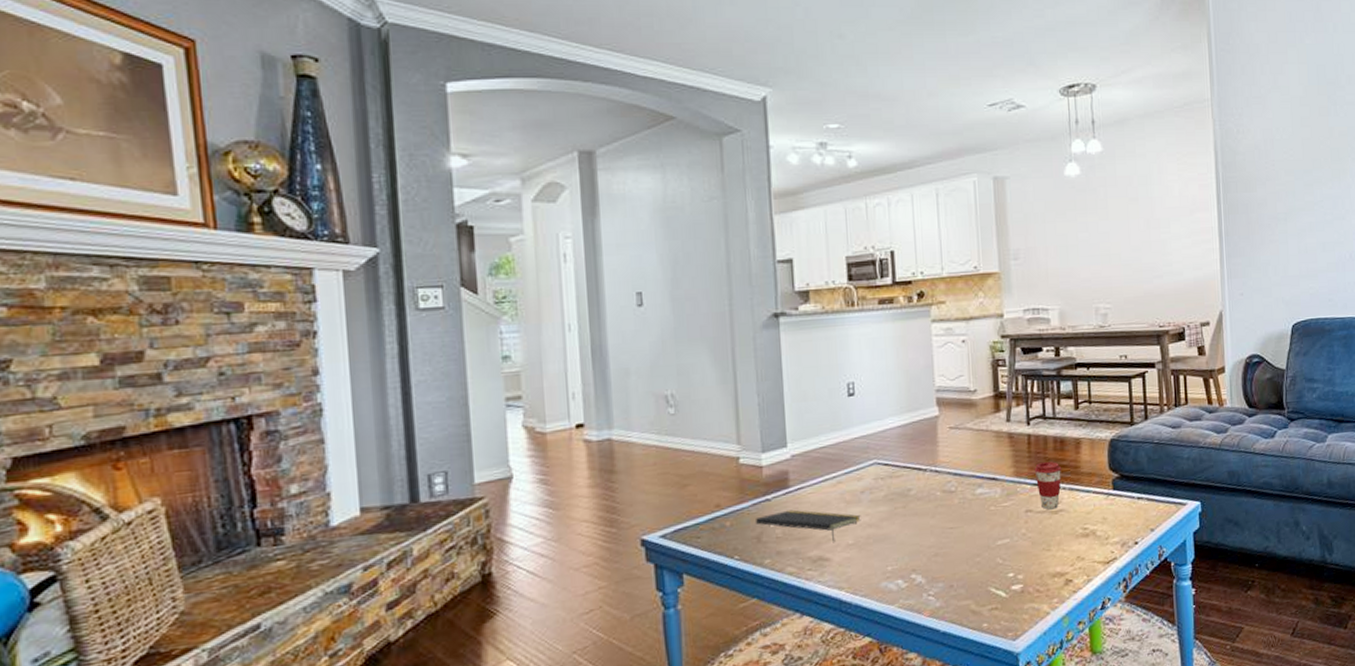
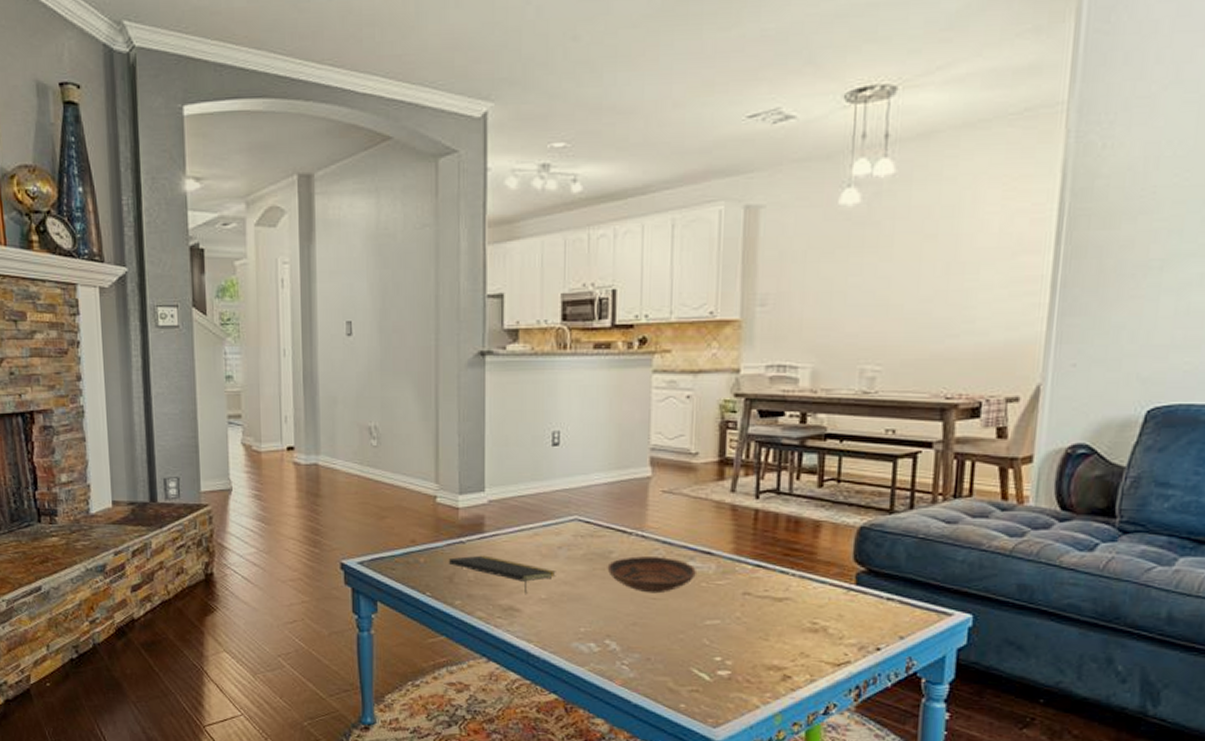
bowl: none [907,488,985,524] -> present [607,556,696,594]
coffee cup: present [1034,461,1062,510] -> none [758,541,794,596]

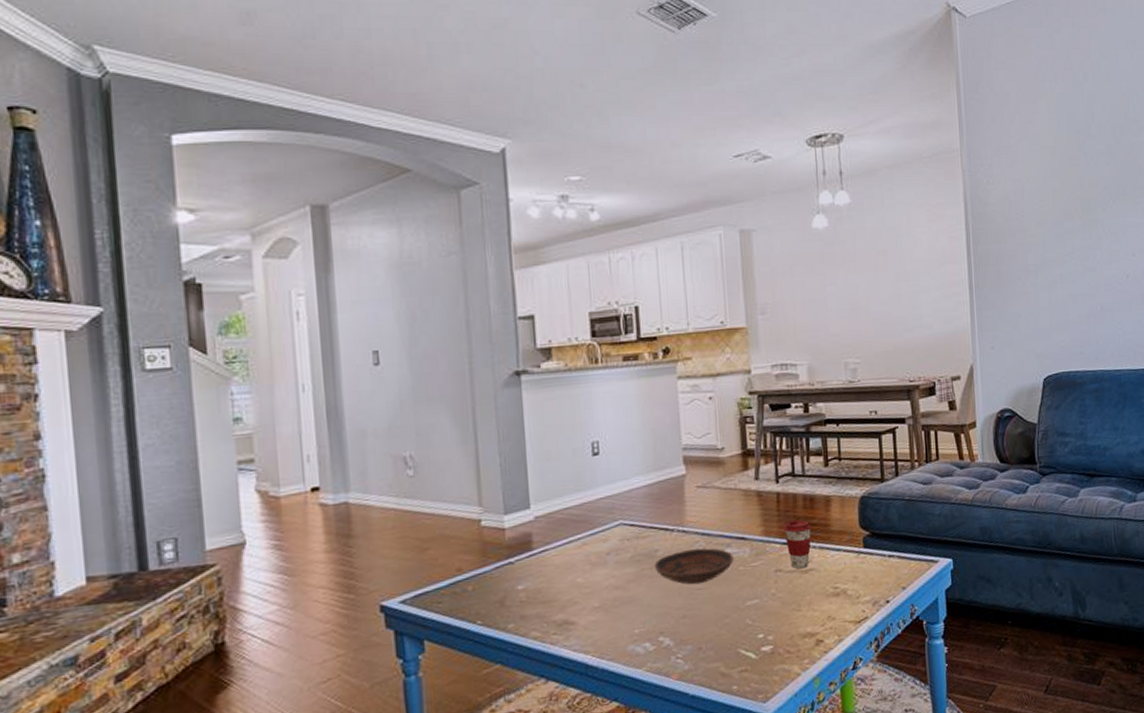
notepad: present [448,555,556,594] -> none [497,572,607,605]
coffee cup: none [758,541,794,596] -> present [783,519,812,569]

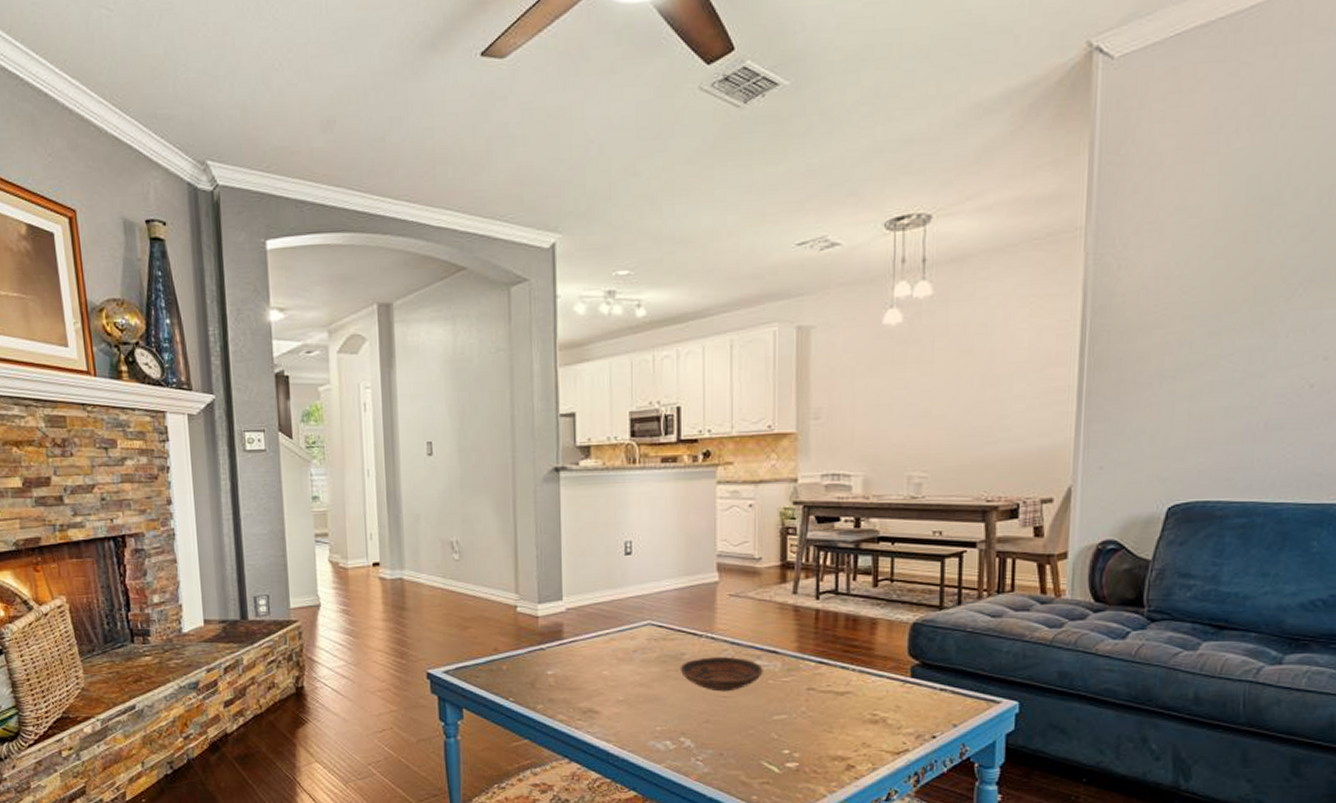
coffee cup: present [783,519,812,569] -> none [820,639,853,690]

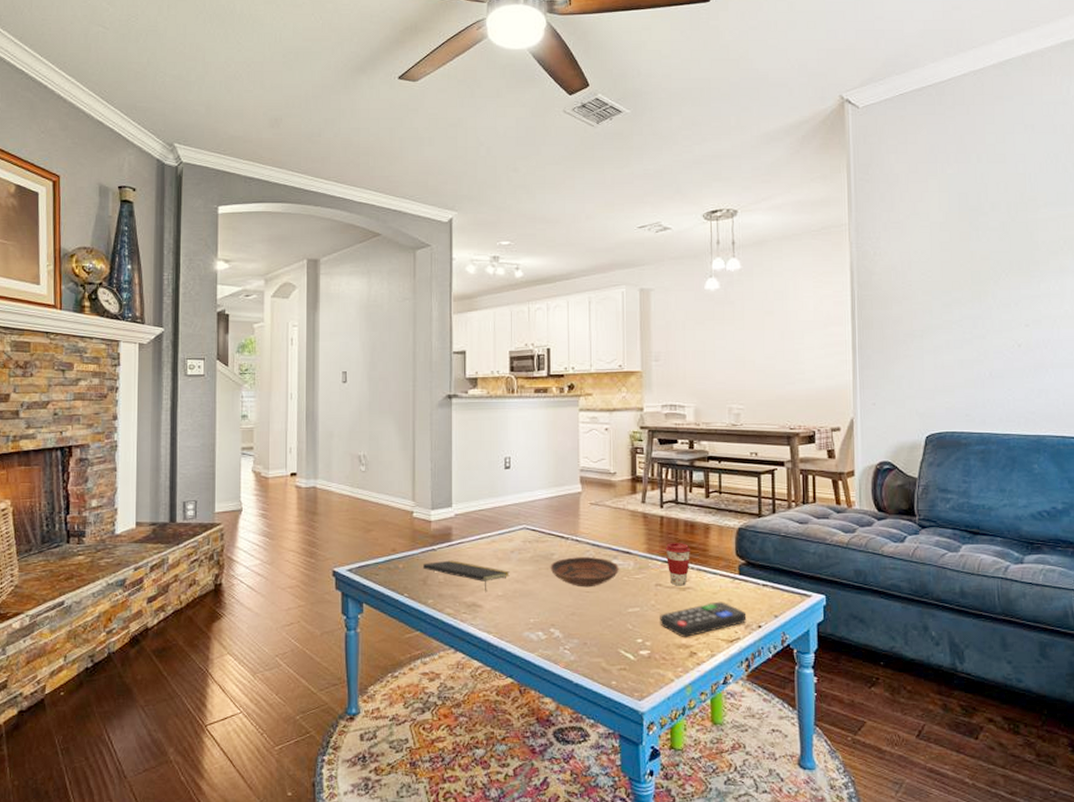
notepad: none [529,661,632,696] -> present [422,560,510,592]
remote control: none [811,708,918,748] -> present [660,601,747,637]
coffee cup: none [820,639,853,690] -> present [665,542,691,586]

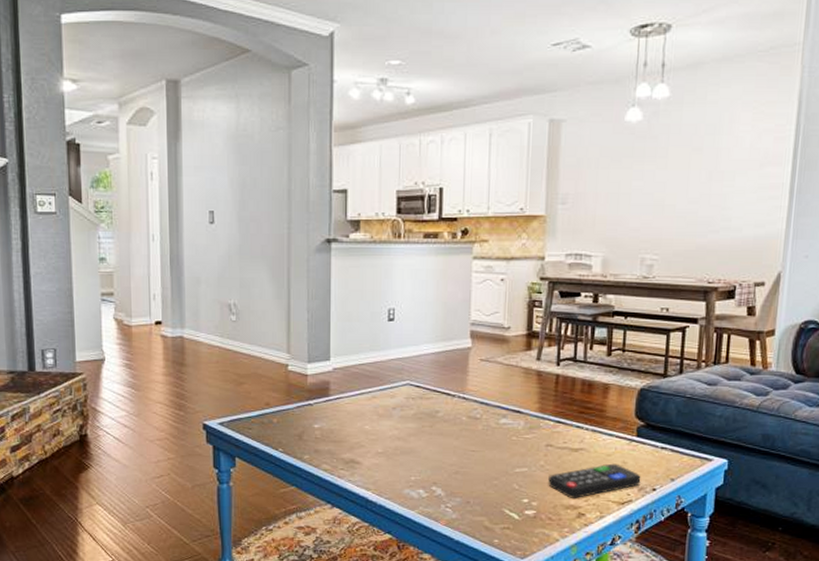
notepad: present [422,560,510,592] -> none [298,415,391,448]
bowl: present [550,557,619,588] -> none [434,415,508,447]
coffee cup: present [665,542,691,586] -> none [559,401,587,447]

